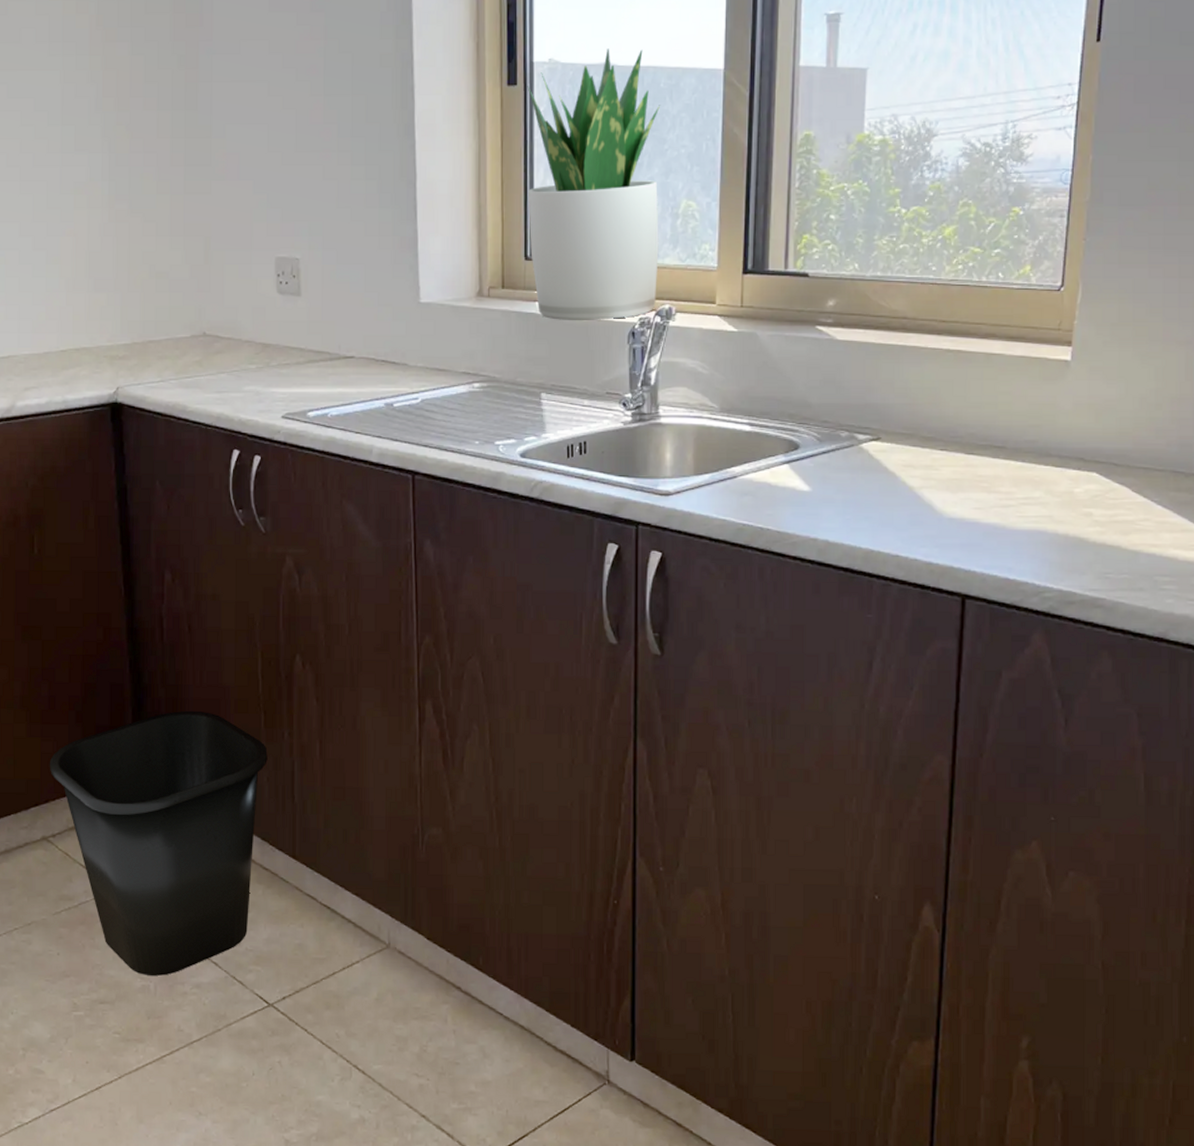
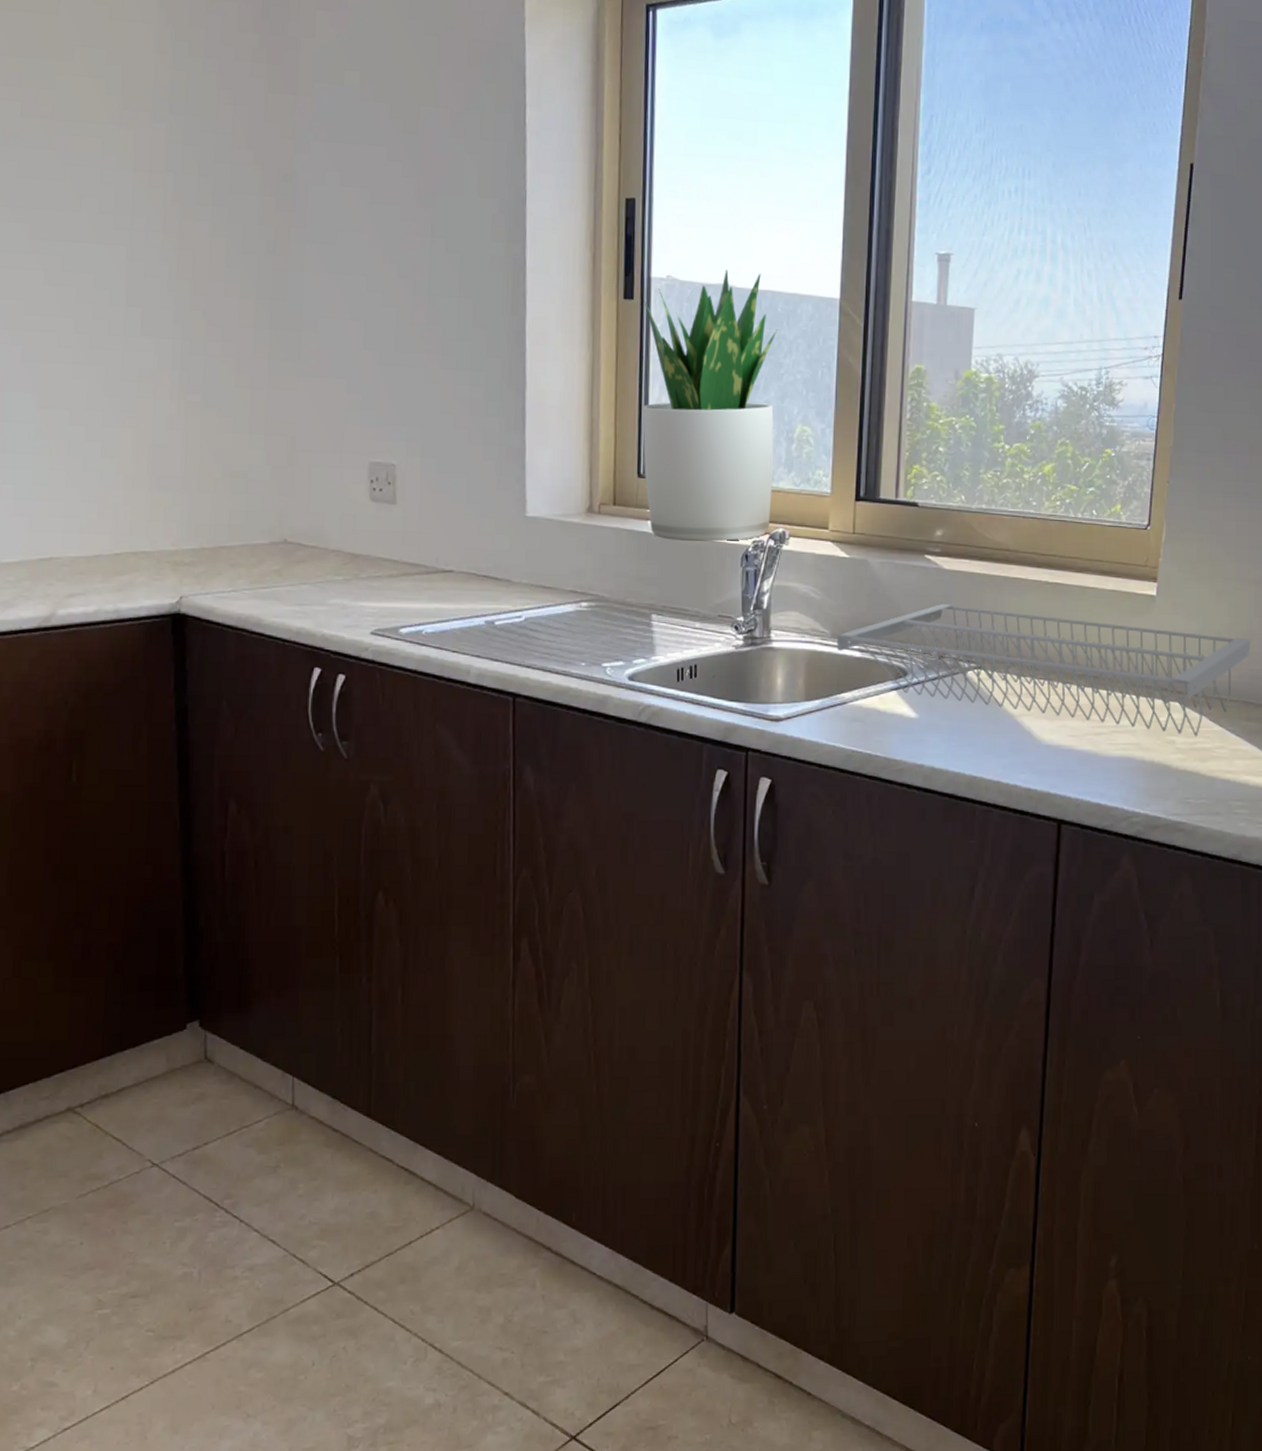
waste bin: present [49,710,268,976] -> none [79,956,342,1261]
dish rack: none [725,374,1181,509] -> present [836,603,1251,737]

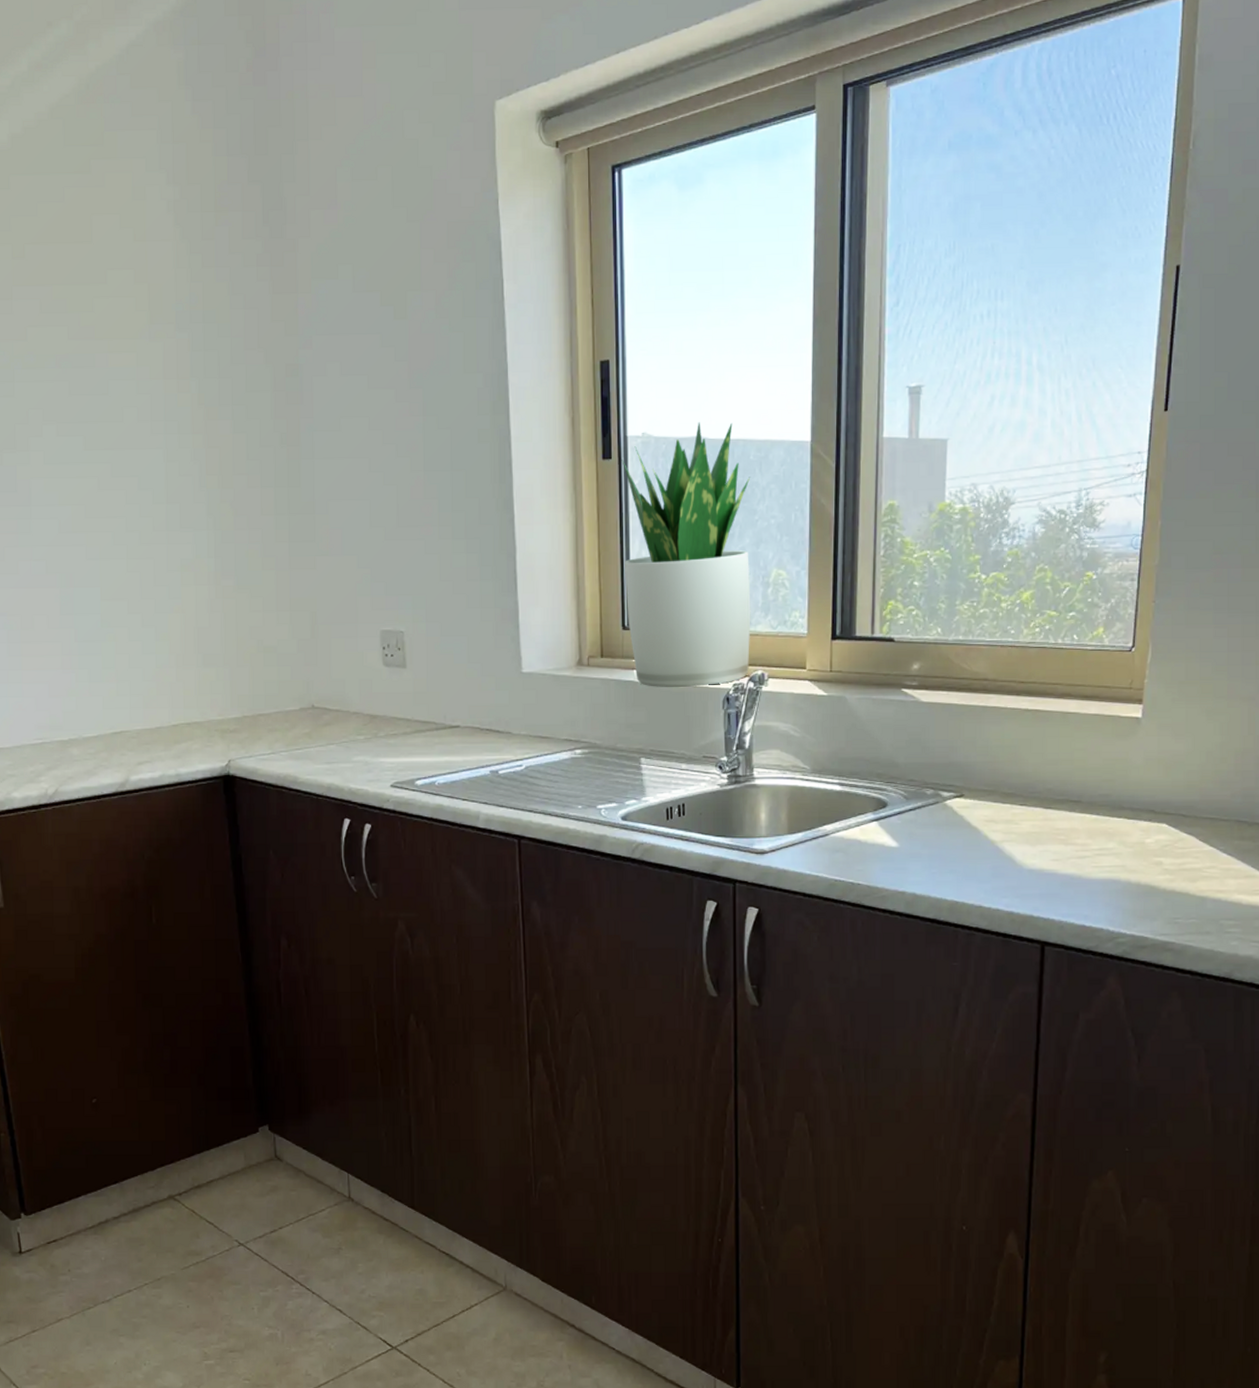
dish rack: present [836,603,1251,737] -> none [817,735,1244,857]

